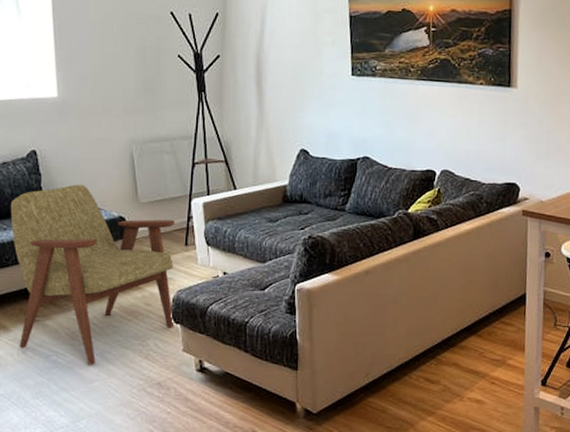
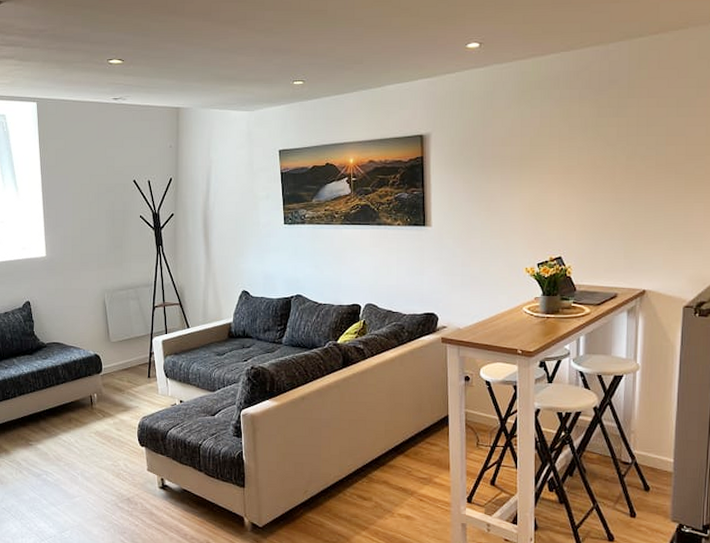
armchair: present [10,184,176,365] -> none [10,328,140,483]

